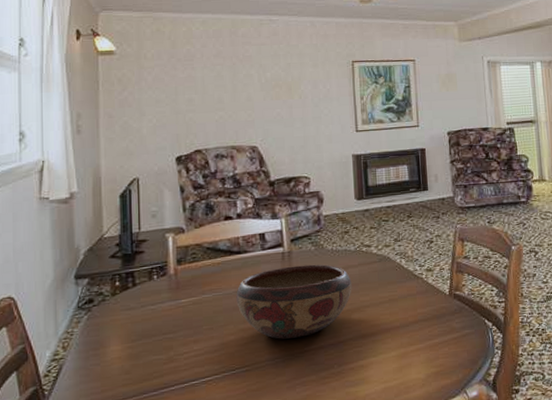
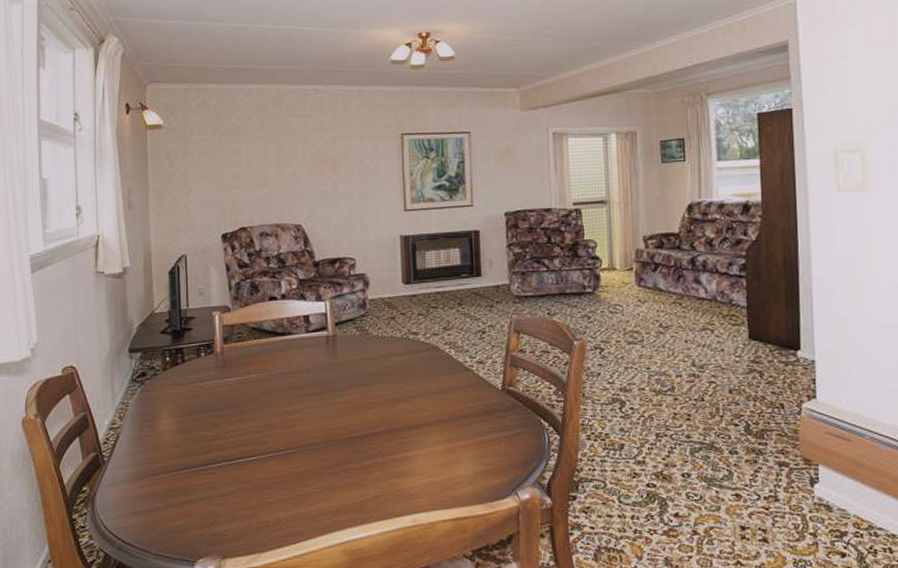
decorative bowl: present [236,264,352,339] -> none [280,350,398,424]

